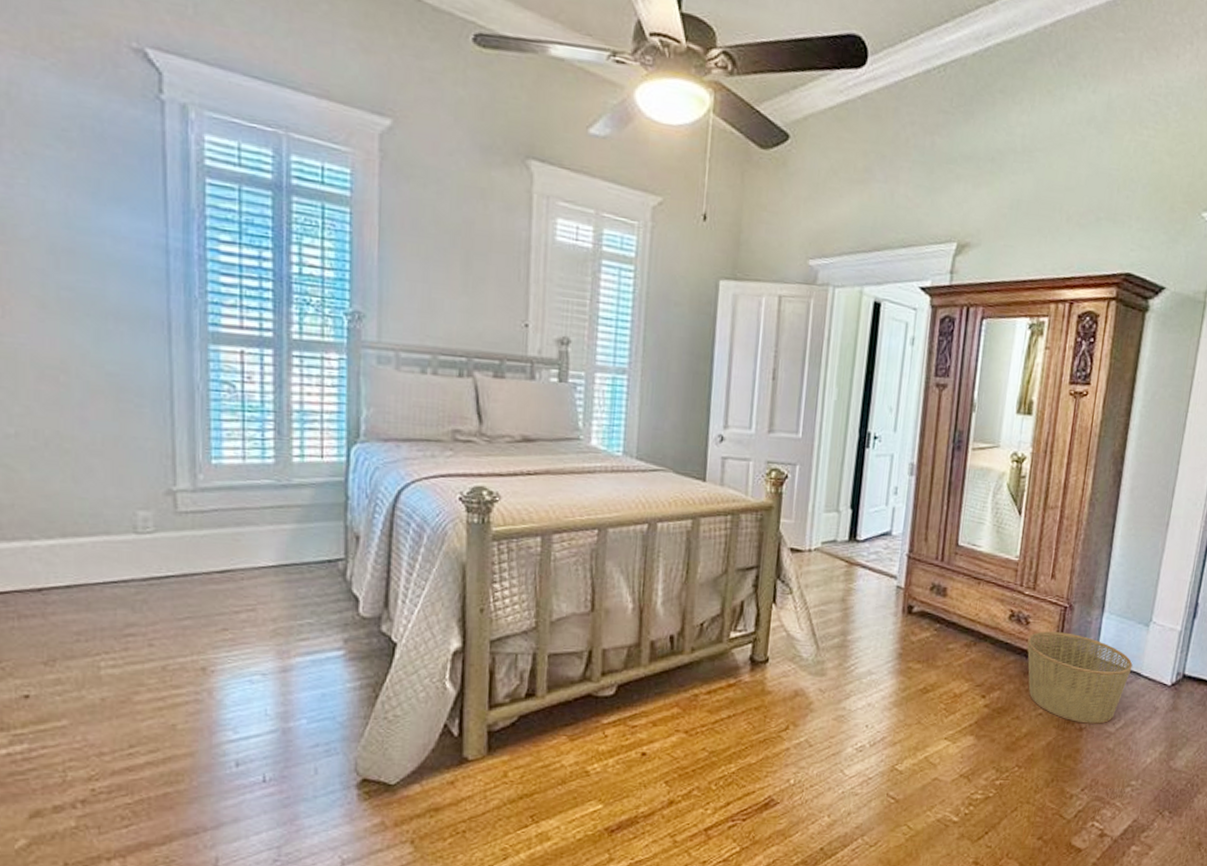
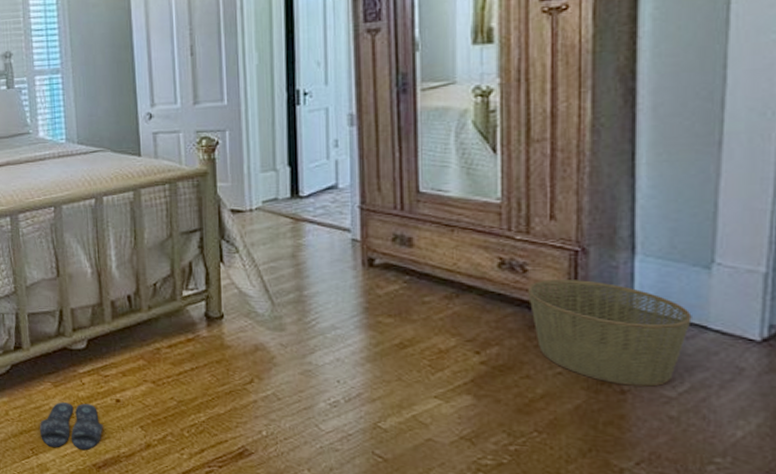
slippers: none [544,758,623,813] -> present [39,402,103,451]

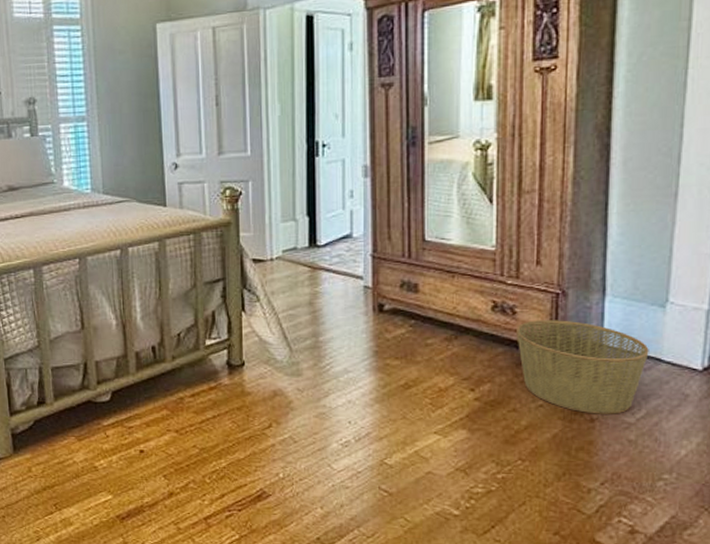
slippers: present [39,402,103,451] -> none [63,456,127,503]

